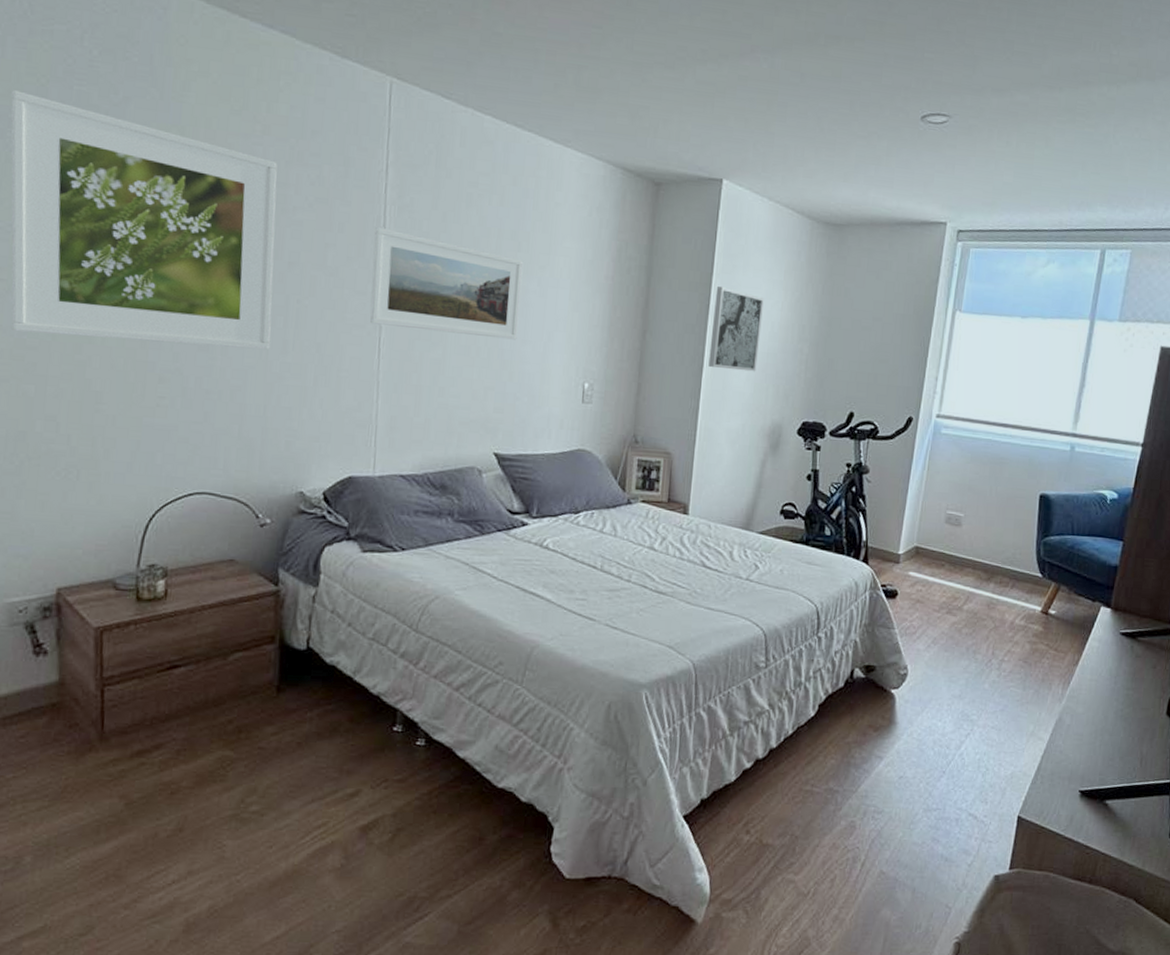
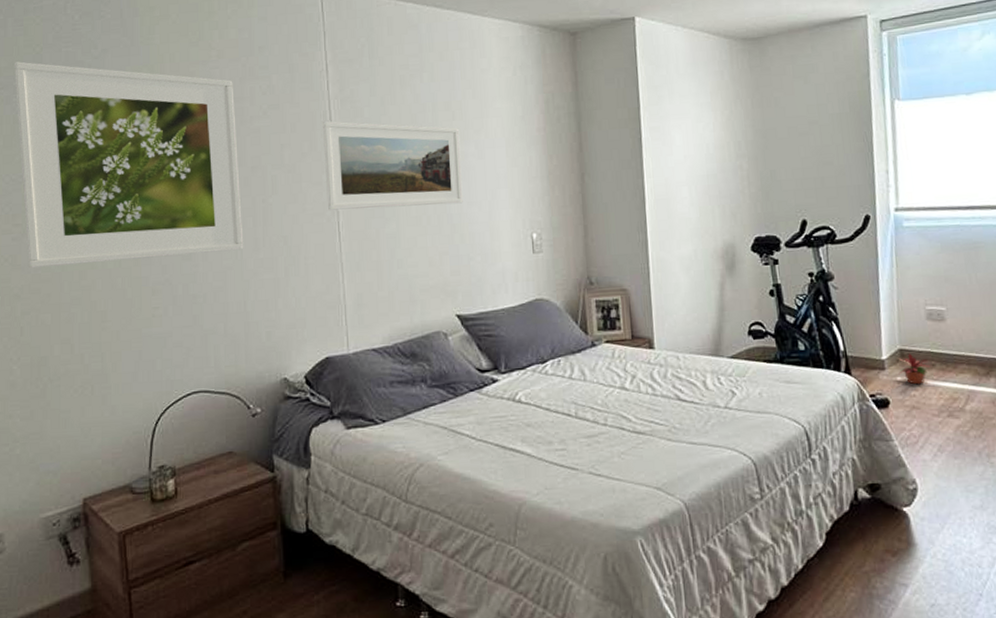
wall art: present [708,286,765,372] -> none [645,118,699,198]
potted plant: none [911,551,940,581] -> present [898,353,930,385]

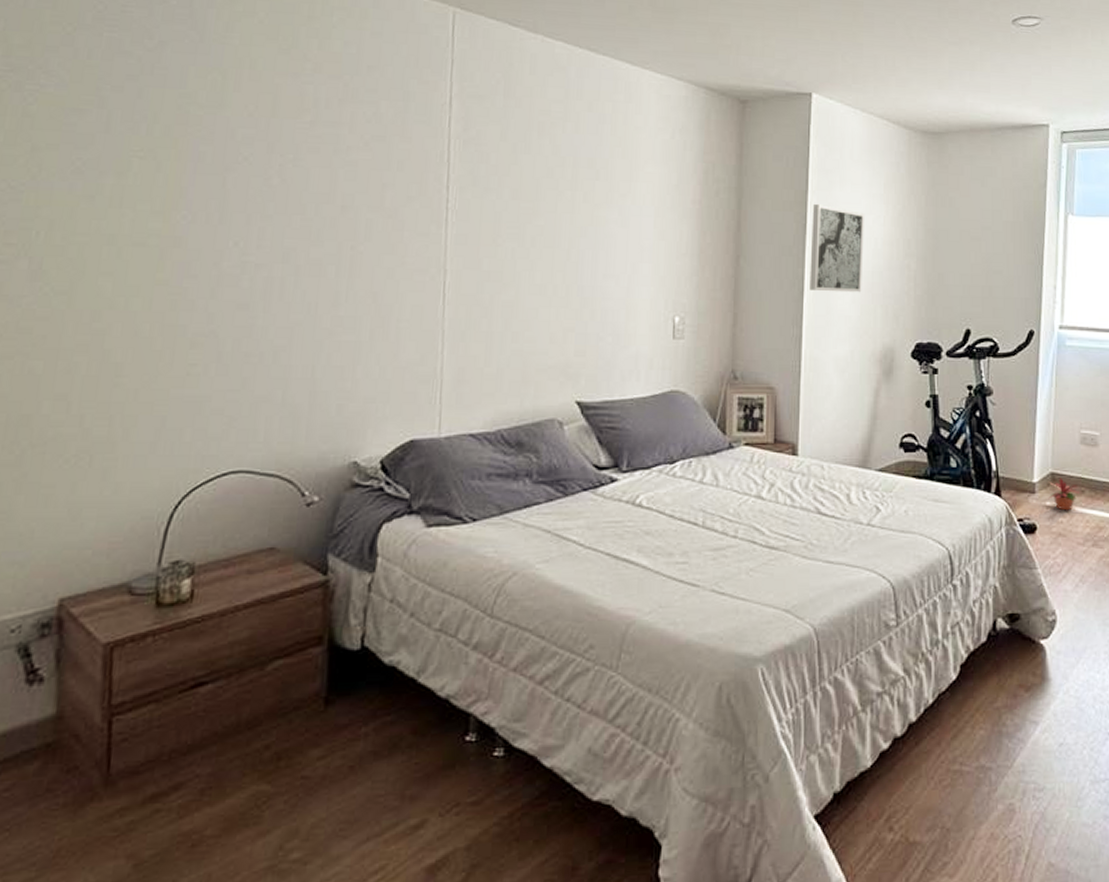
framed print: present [13,61,244,269] -> none [19,40,330,304]
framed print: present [323,121,463,210] -> none [433,163,603,275]
wall art: none [645,118,699,198] -> present [809,203,865,293]

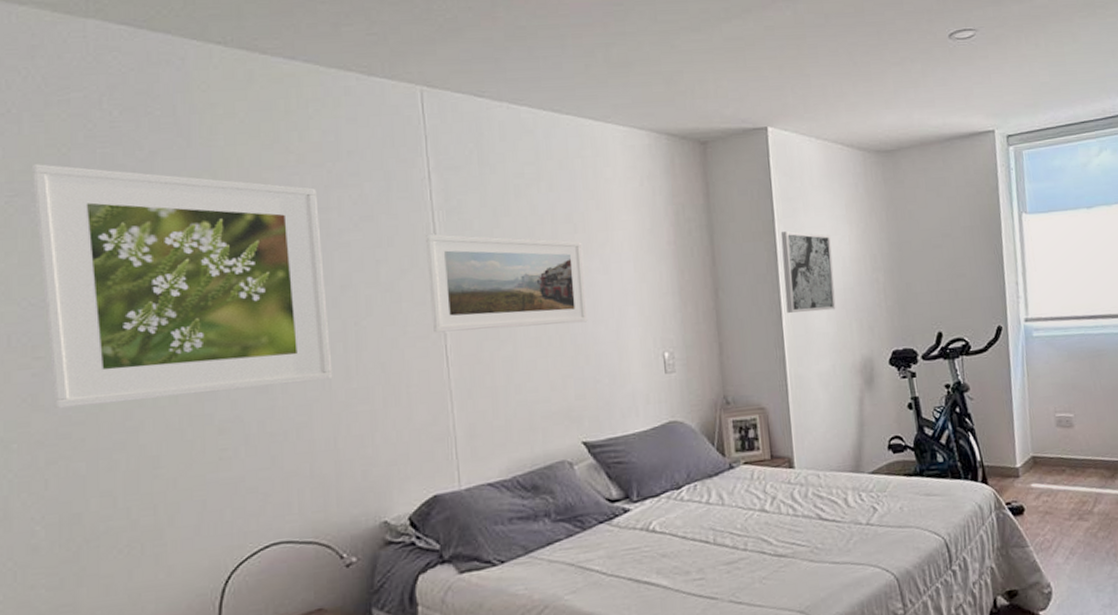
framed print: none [19,40,330,304] -> present [31,164,333,410]
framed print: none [433,163,603,275] -> present [426,234,588,333]
potted plant: present [1048,477,1079,511] -> none [1031,460,1060,490]

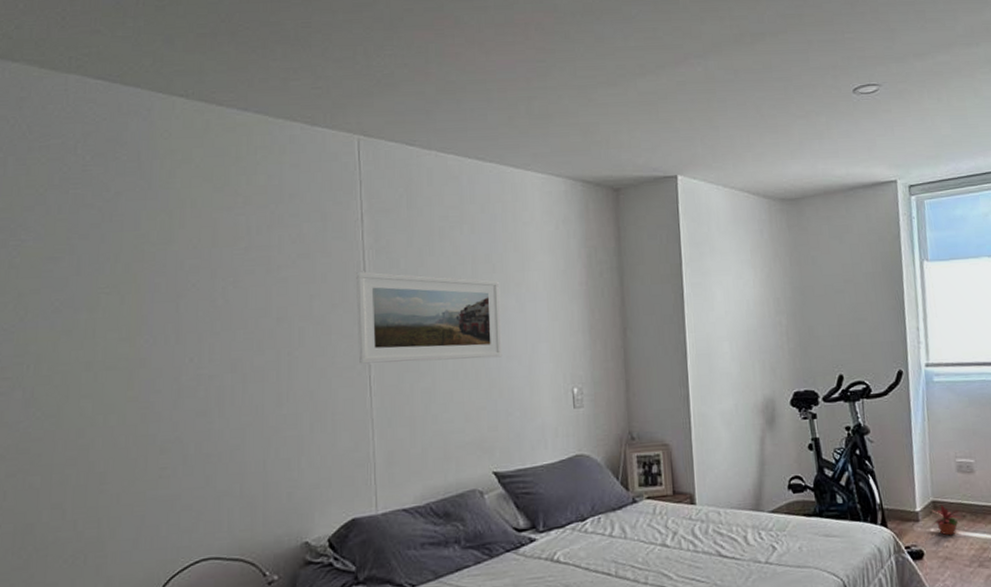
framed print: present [31,164,333,410] -> none [12,203,266,426]
wall art: present [780,230,836,313] -> none [687,273,740,353]
potted plant: none [1031,460,1060,490] -> present [931,505,961,536]

